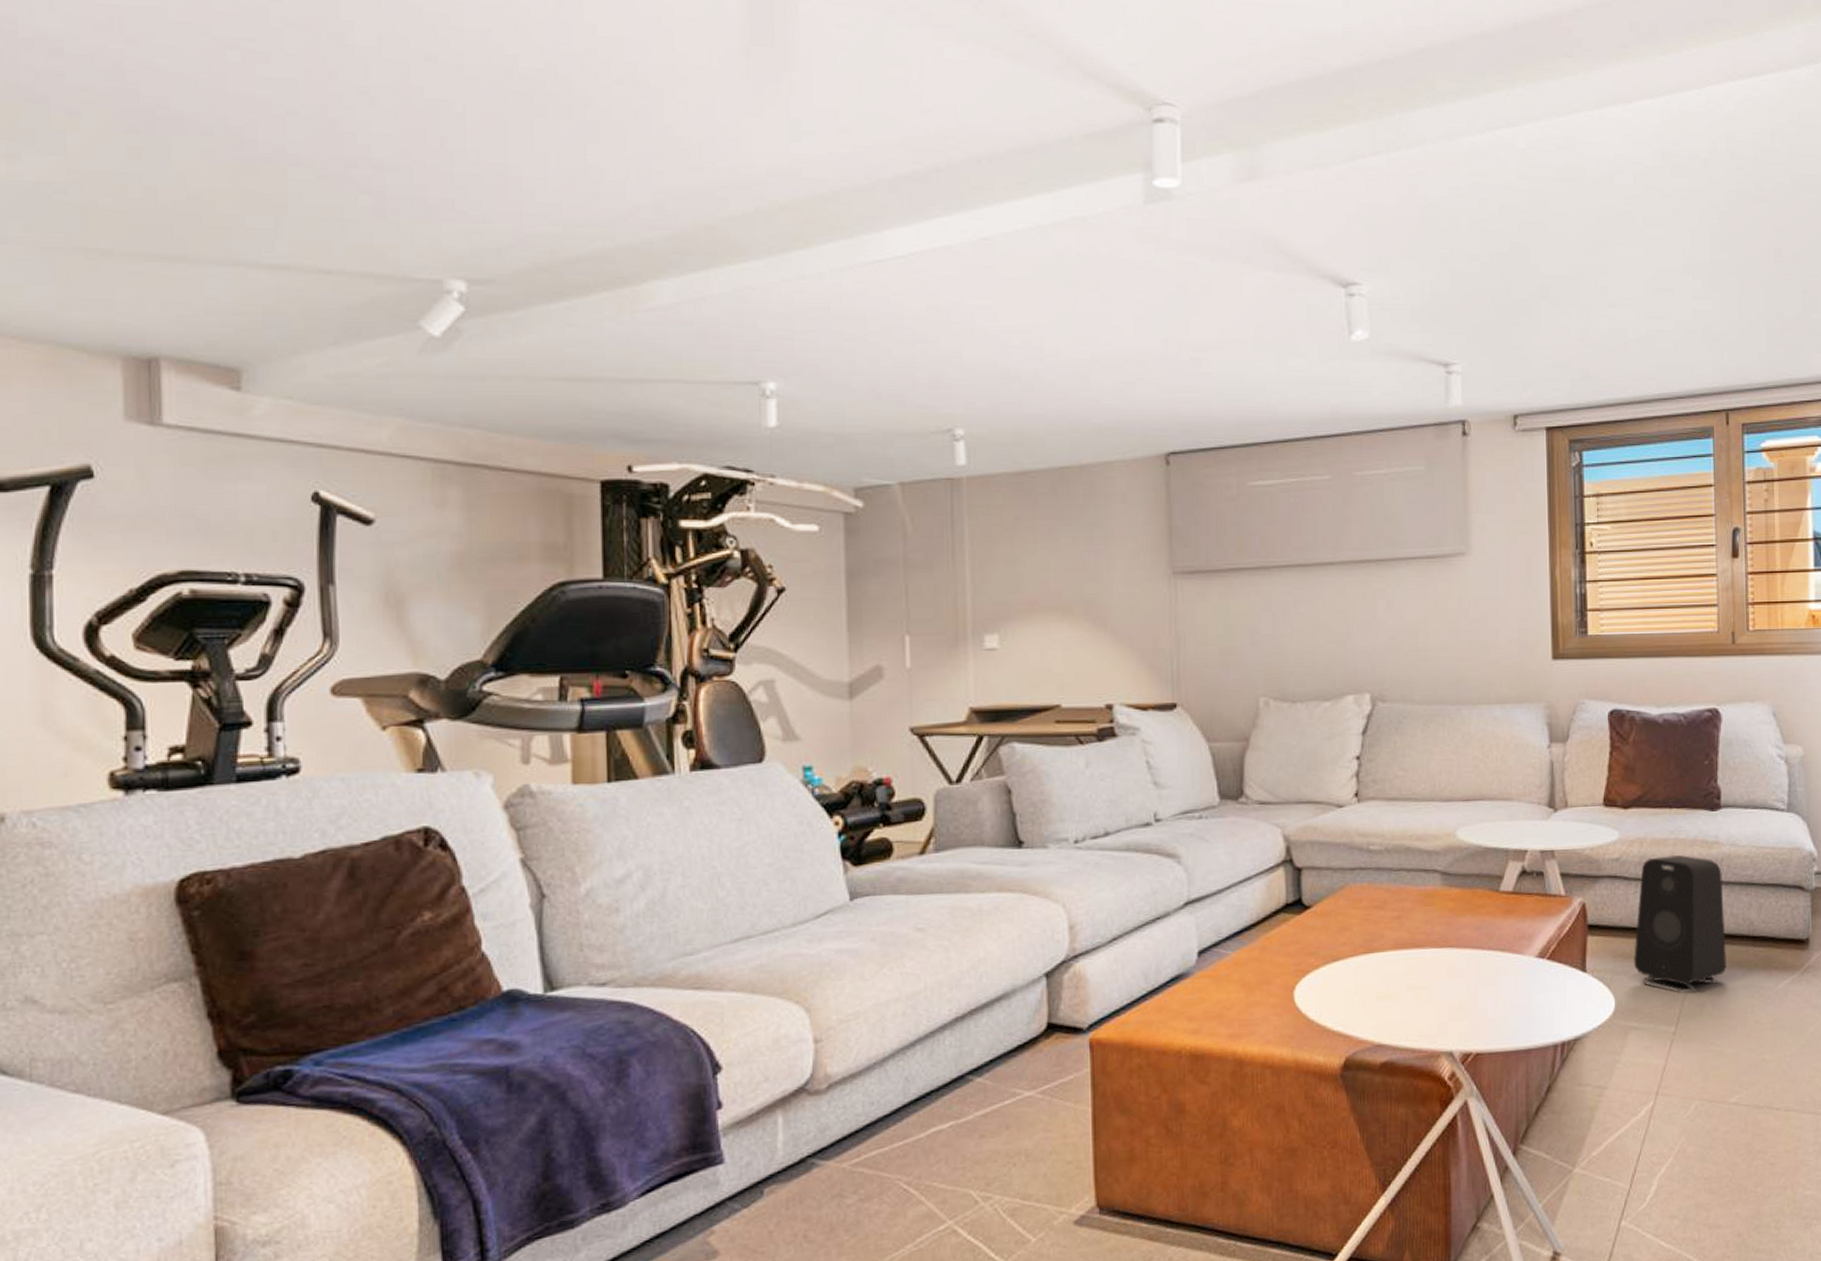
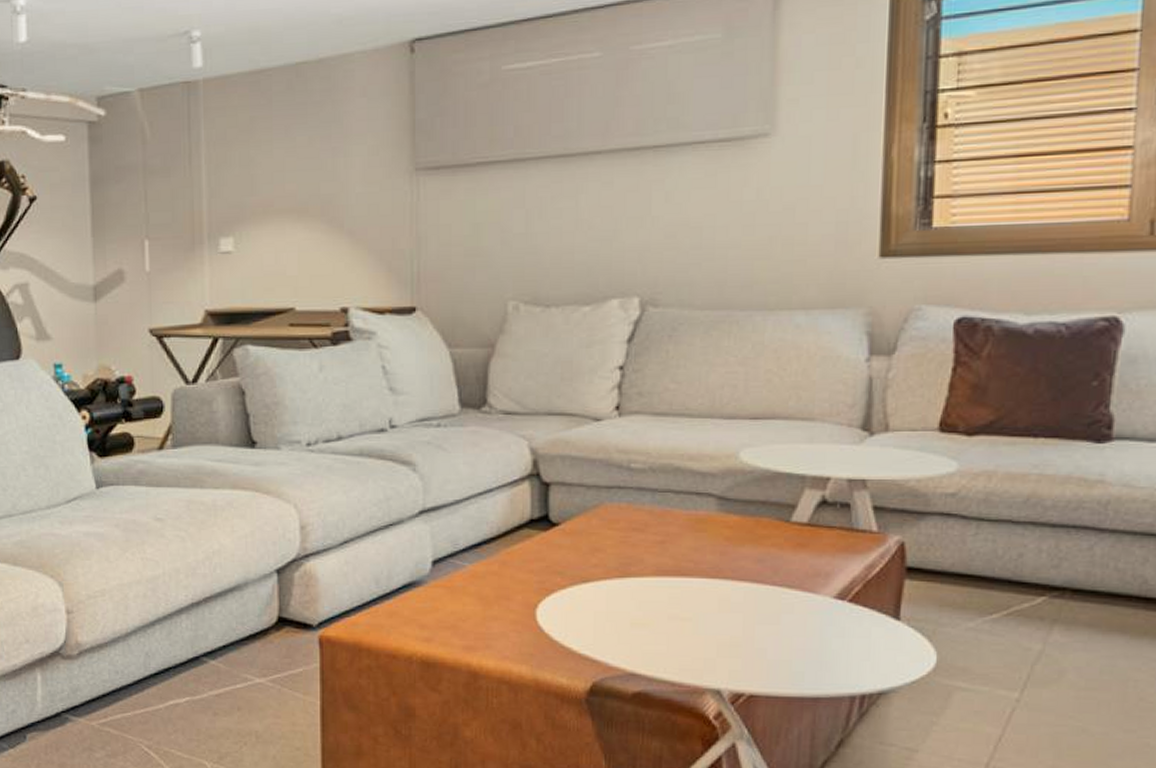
speaker: present [1634,855,1727,994] -> none [967,493,1106,657]

